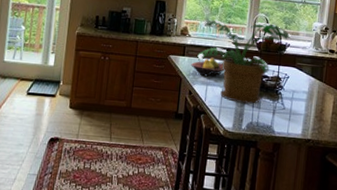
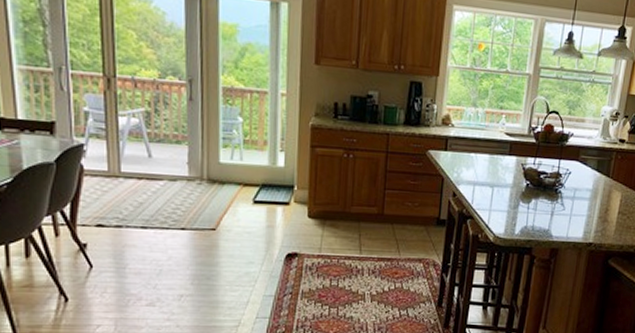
fruit bowl: present [191,57,225,77] -> none [455,151,496,175]
potted plant: present [197,19,292,104] -> none [462,105,576,206]

